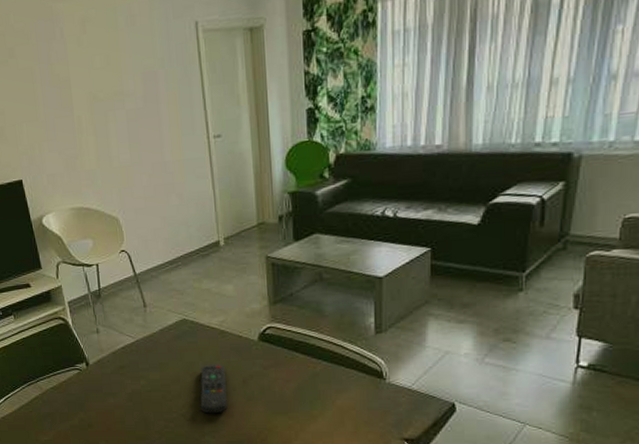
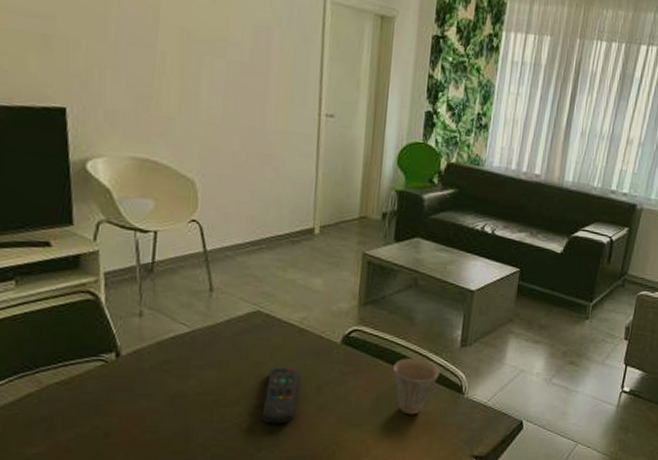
cup: none [310,348,357,402] -> present [393,358,440,415]

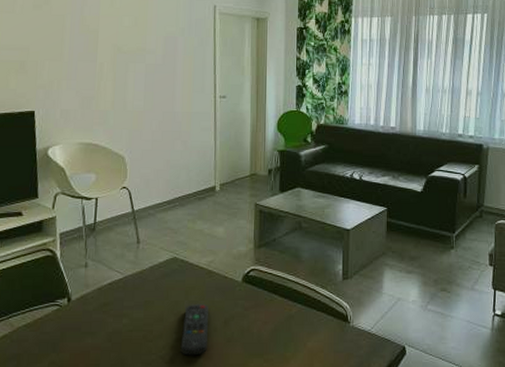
cup: present [393,358,440,415] -> none [287,292,326,344]

